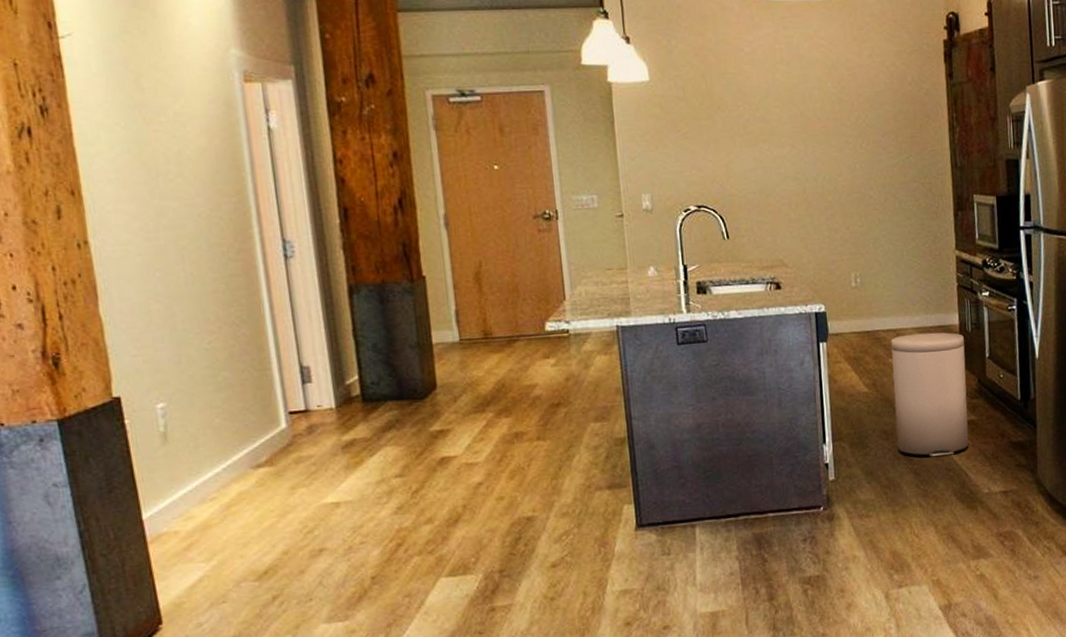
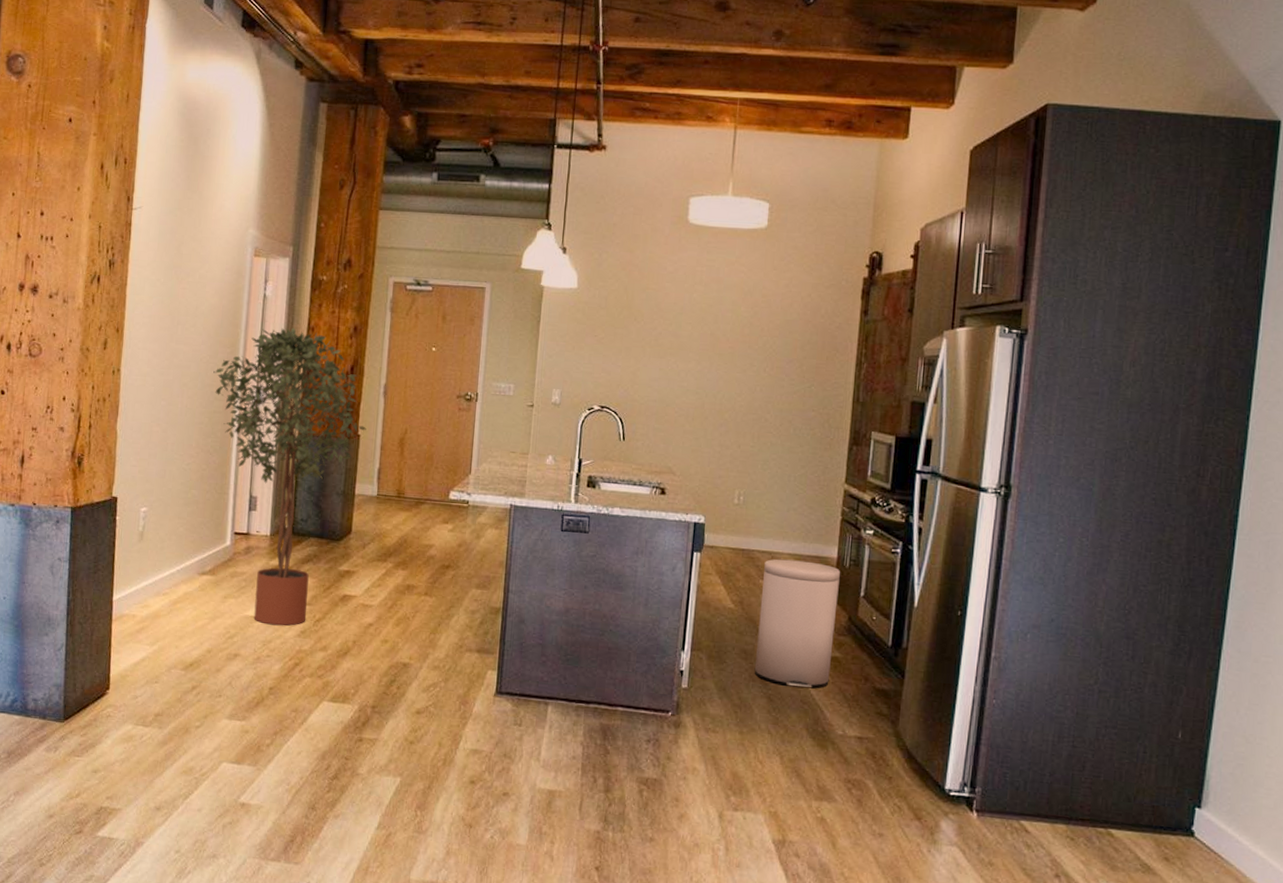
potted tree: none [219,162,432,508] -> present [213,327,366,626]

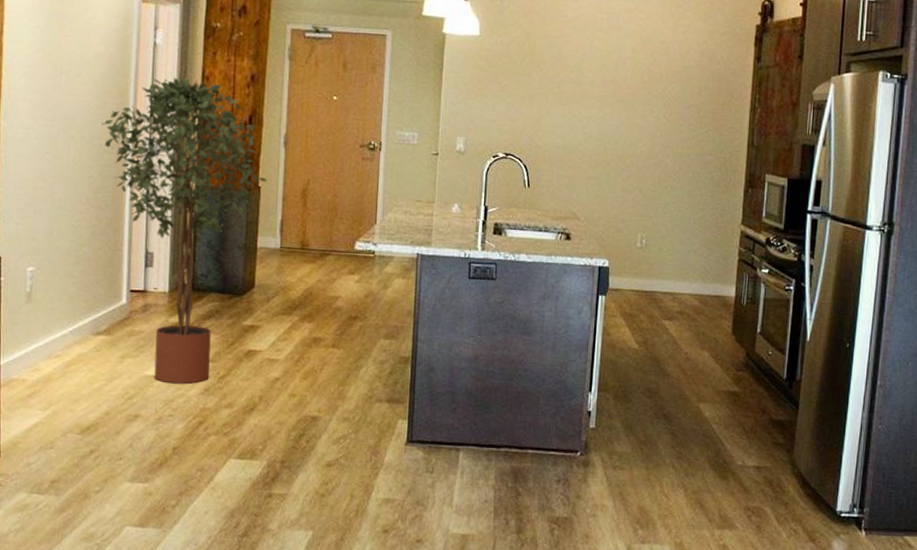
pedal bin: present [754,559,840,689] -> none [658,299,738,423]

